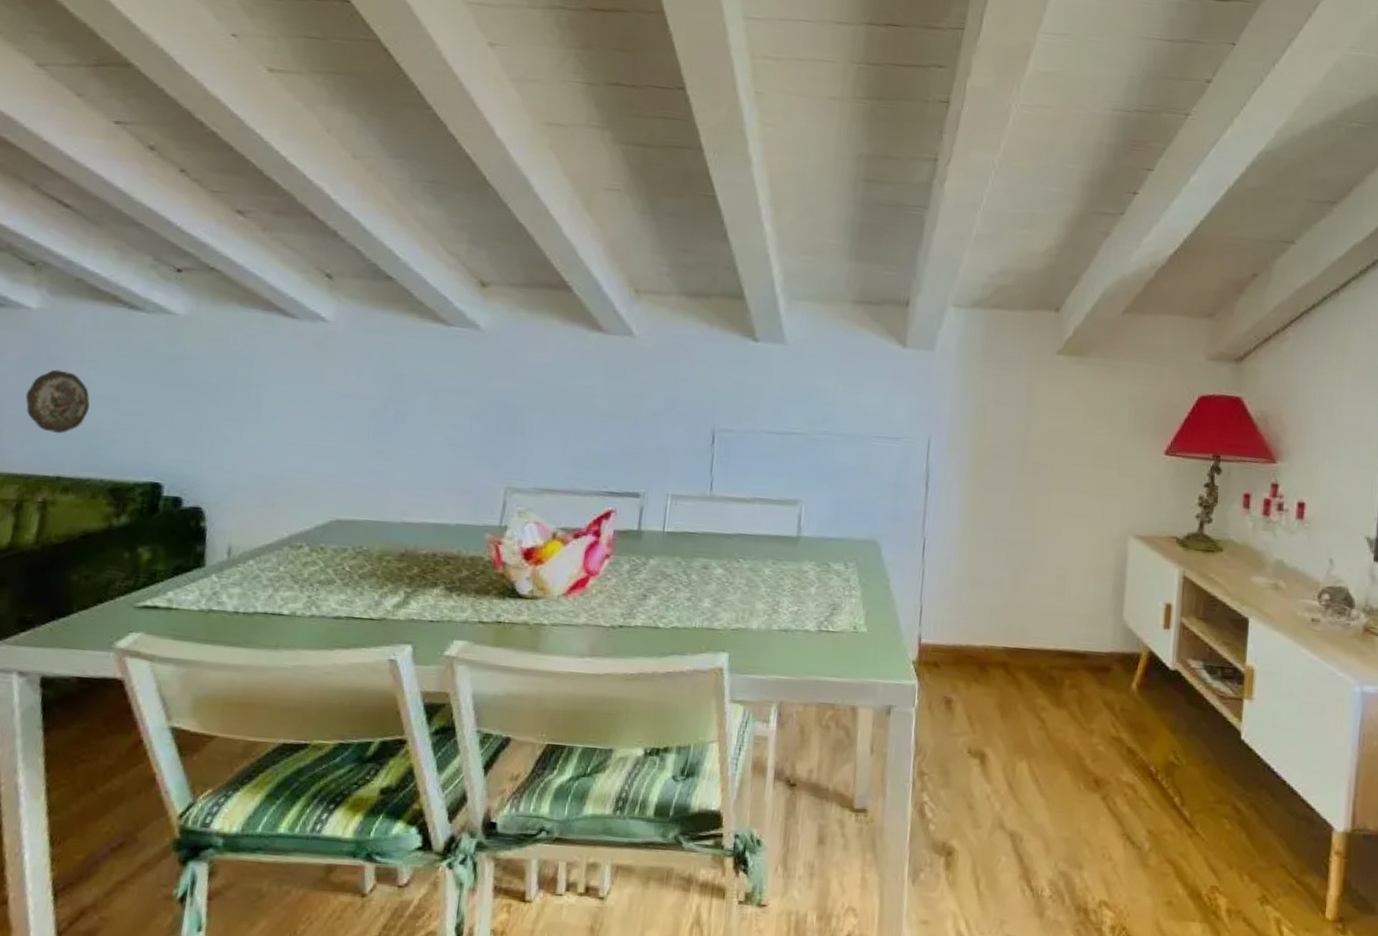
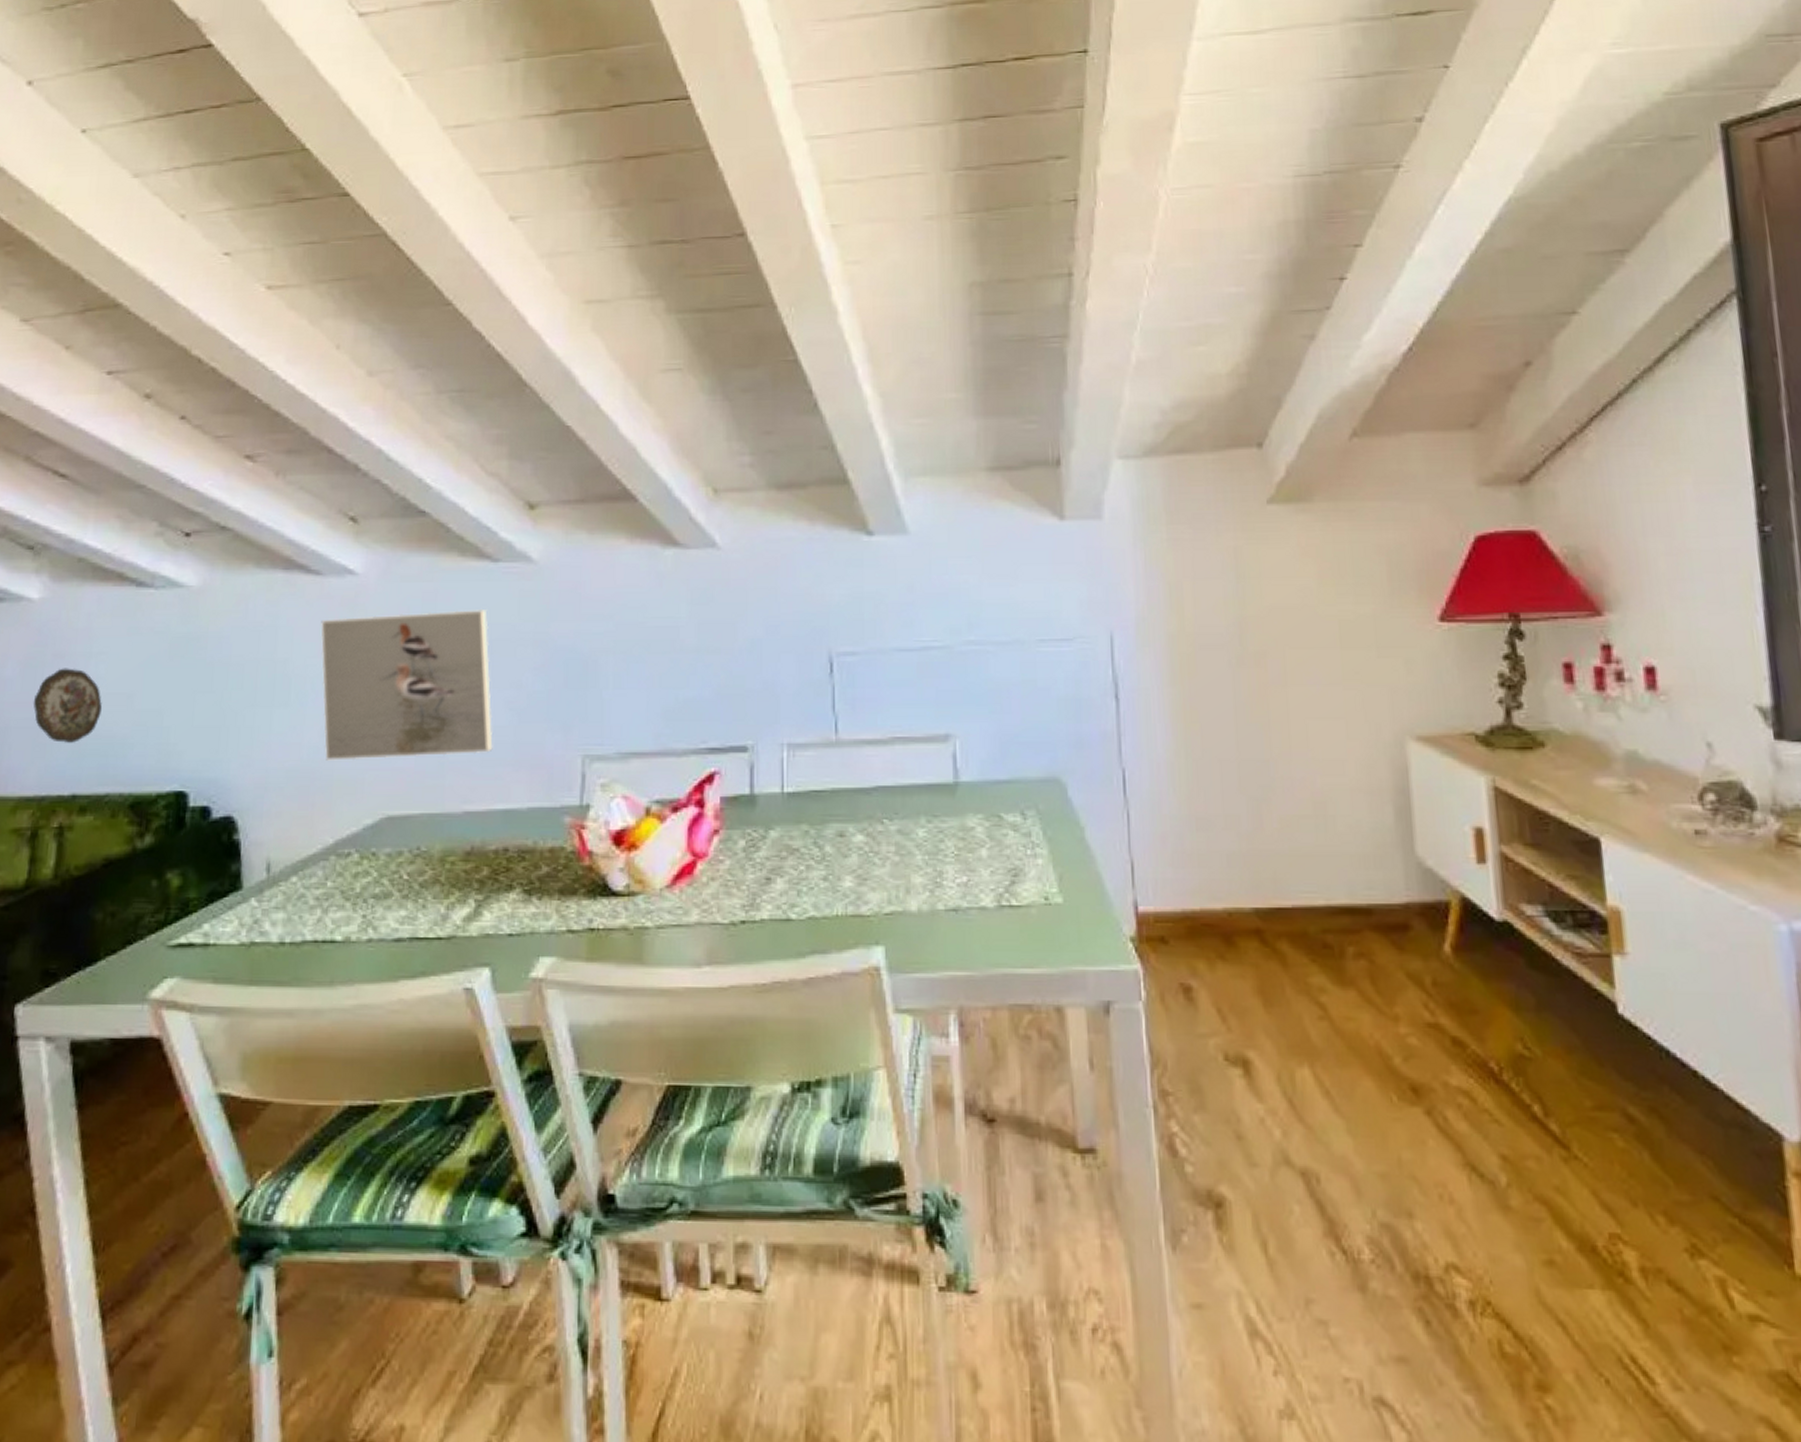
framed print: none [286,356,437,478] -> present [321,610,493,761]

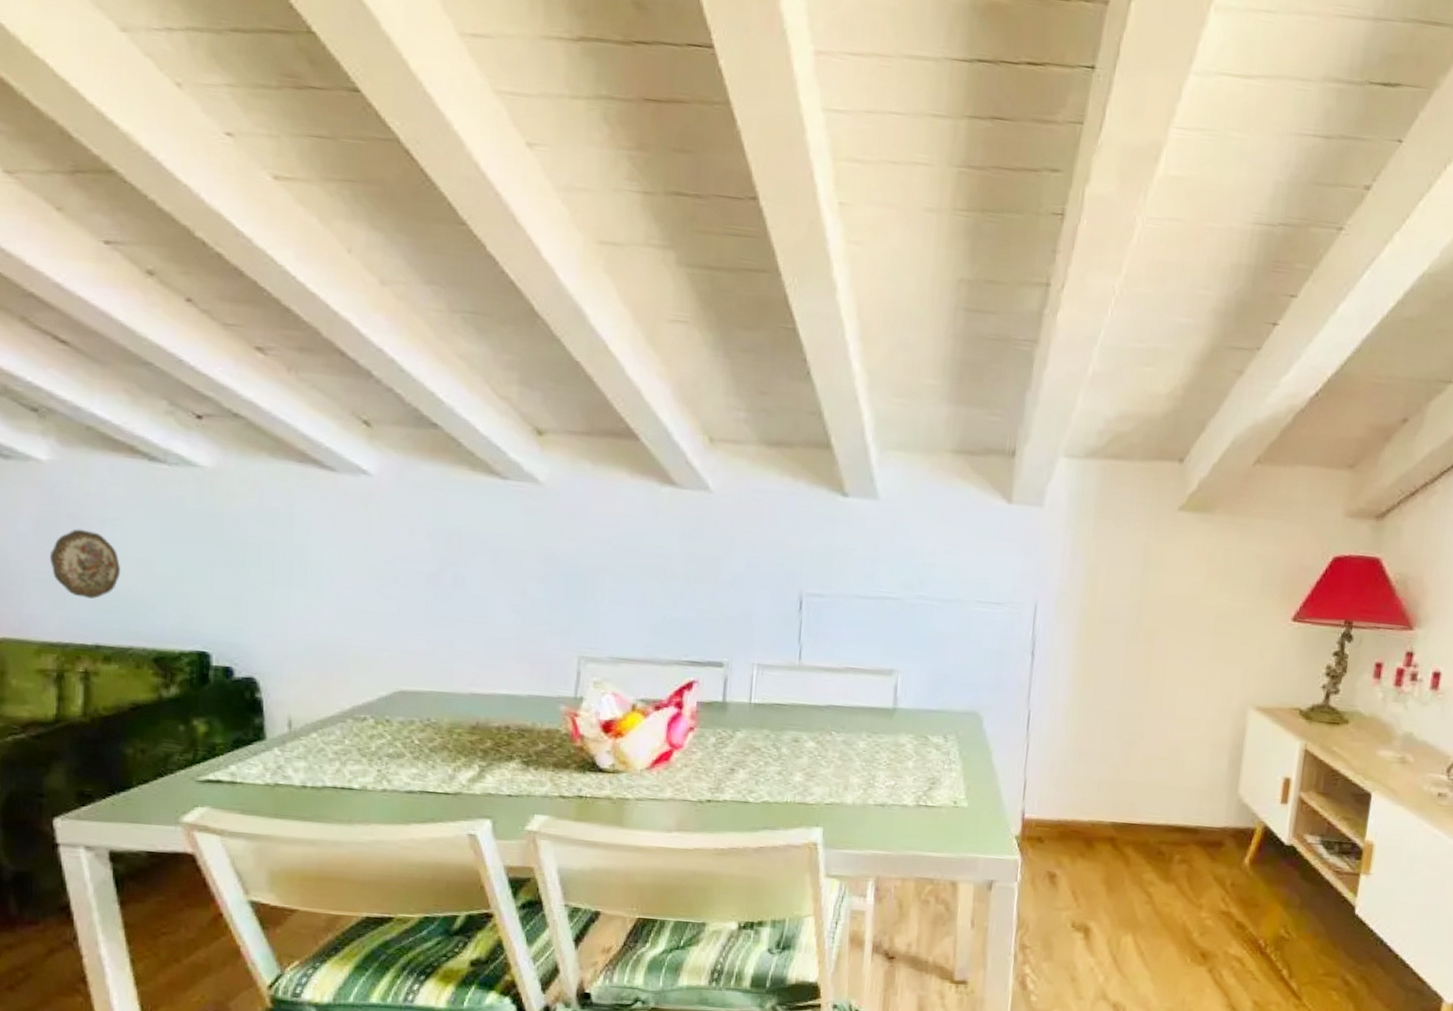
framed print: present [321,610,493,761] -> none [336,513,498,646]

